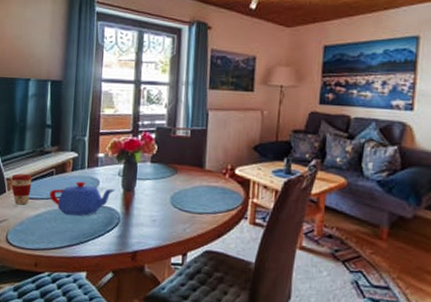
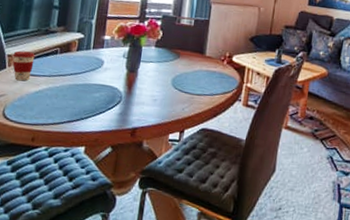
teapot: present [49,181,115,216] -> none [52,61,119,94]

